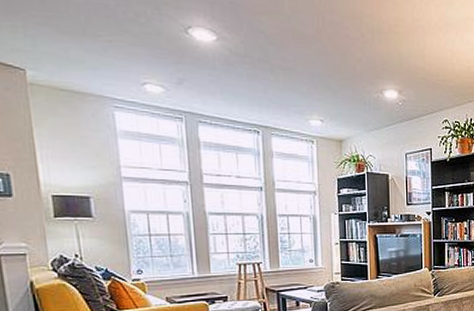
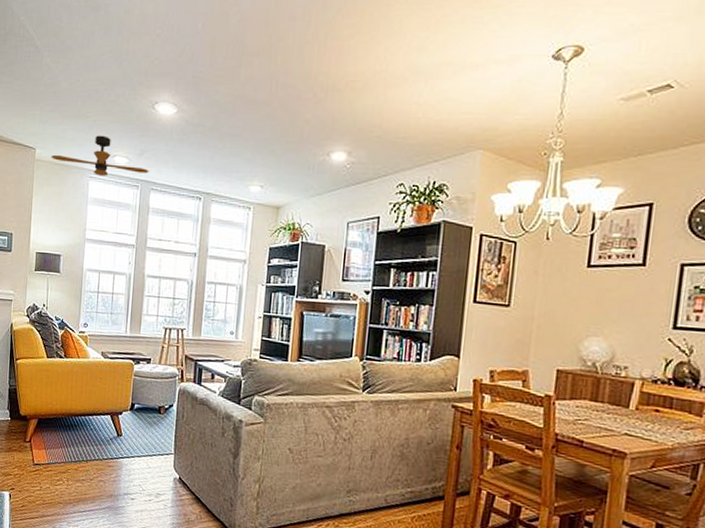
ceiling fan: none [51,58,193,106] -> present [51,135,149,176]

